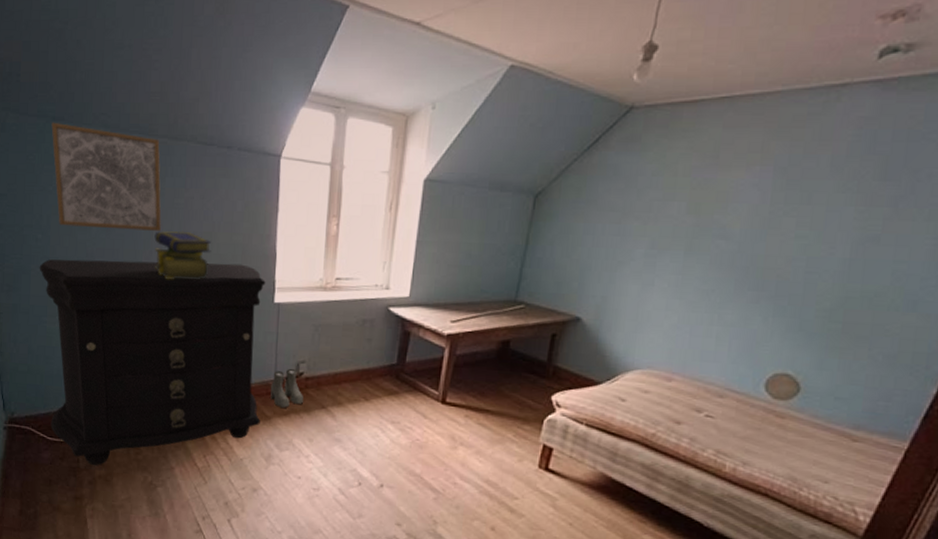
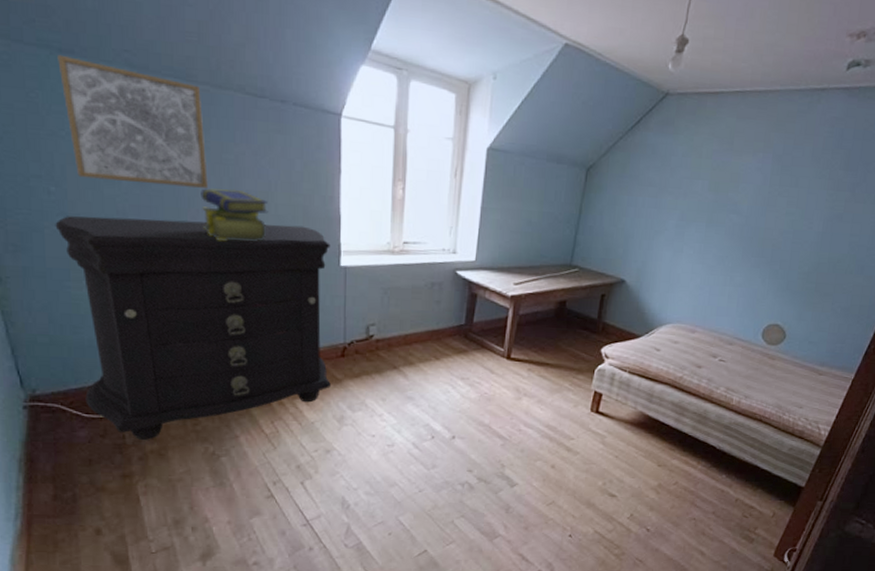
boots: present [270,368,303,408] -> none [339,331,374,370]

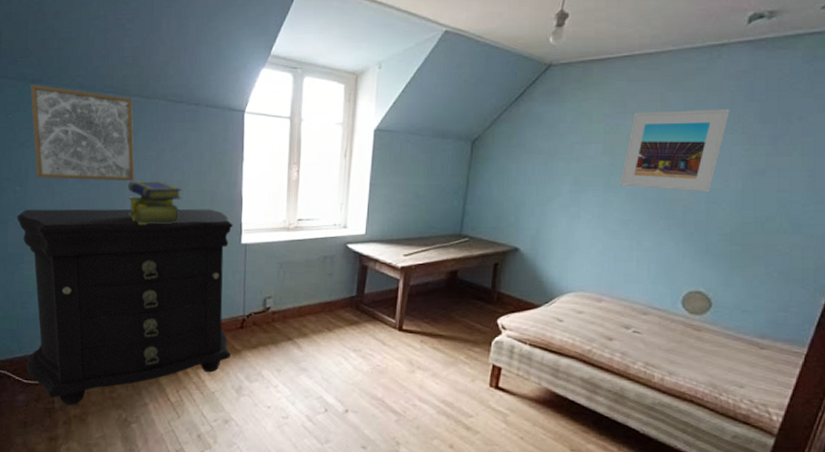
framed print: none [721,150,822,234] -> present [620,109,730,192]

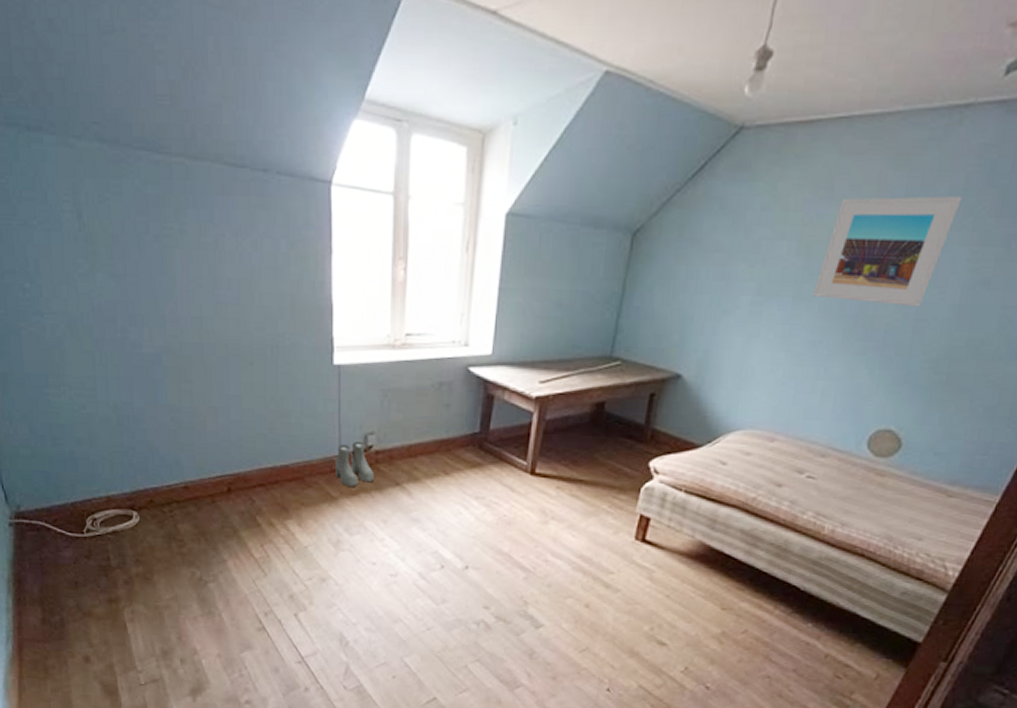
dresser: present [17,208,233,405] -> none [31,314,325,562]
wall art: present [30,84,135,181] -> none [25,132,186,278]
stack of books: present [128,180,182,225] -> none [178,277,252,338]
boots: none [239,303,271,341] -> present [334,441,374,487]

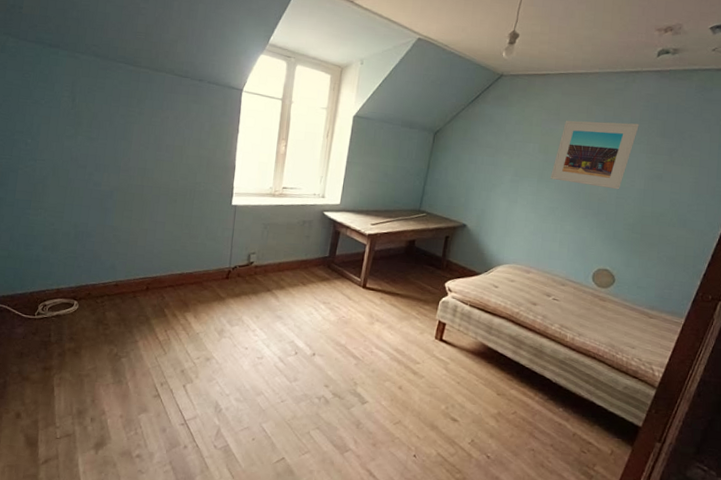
boots: present [334,441,374,487] -> none [225,258,253,290]

